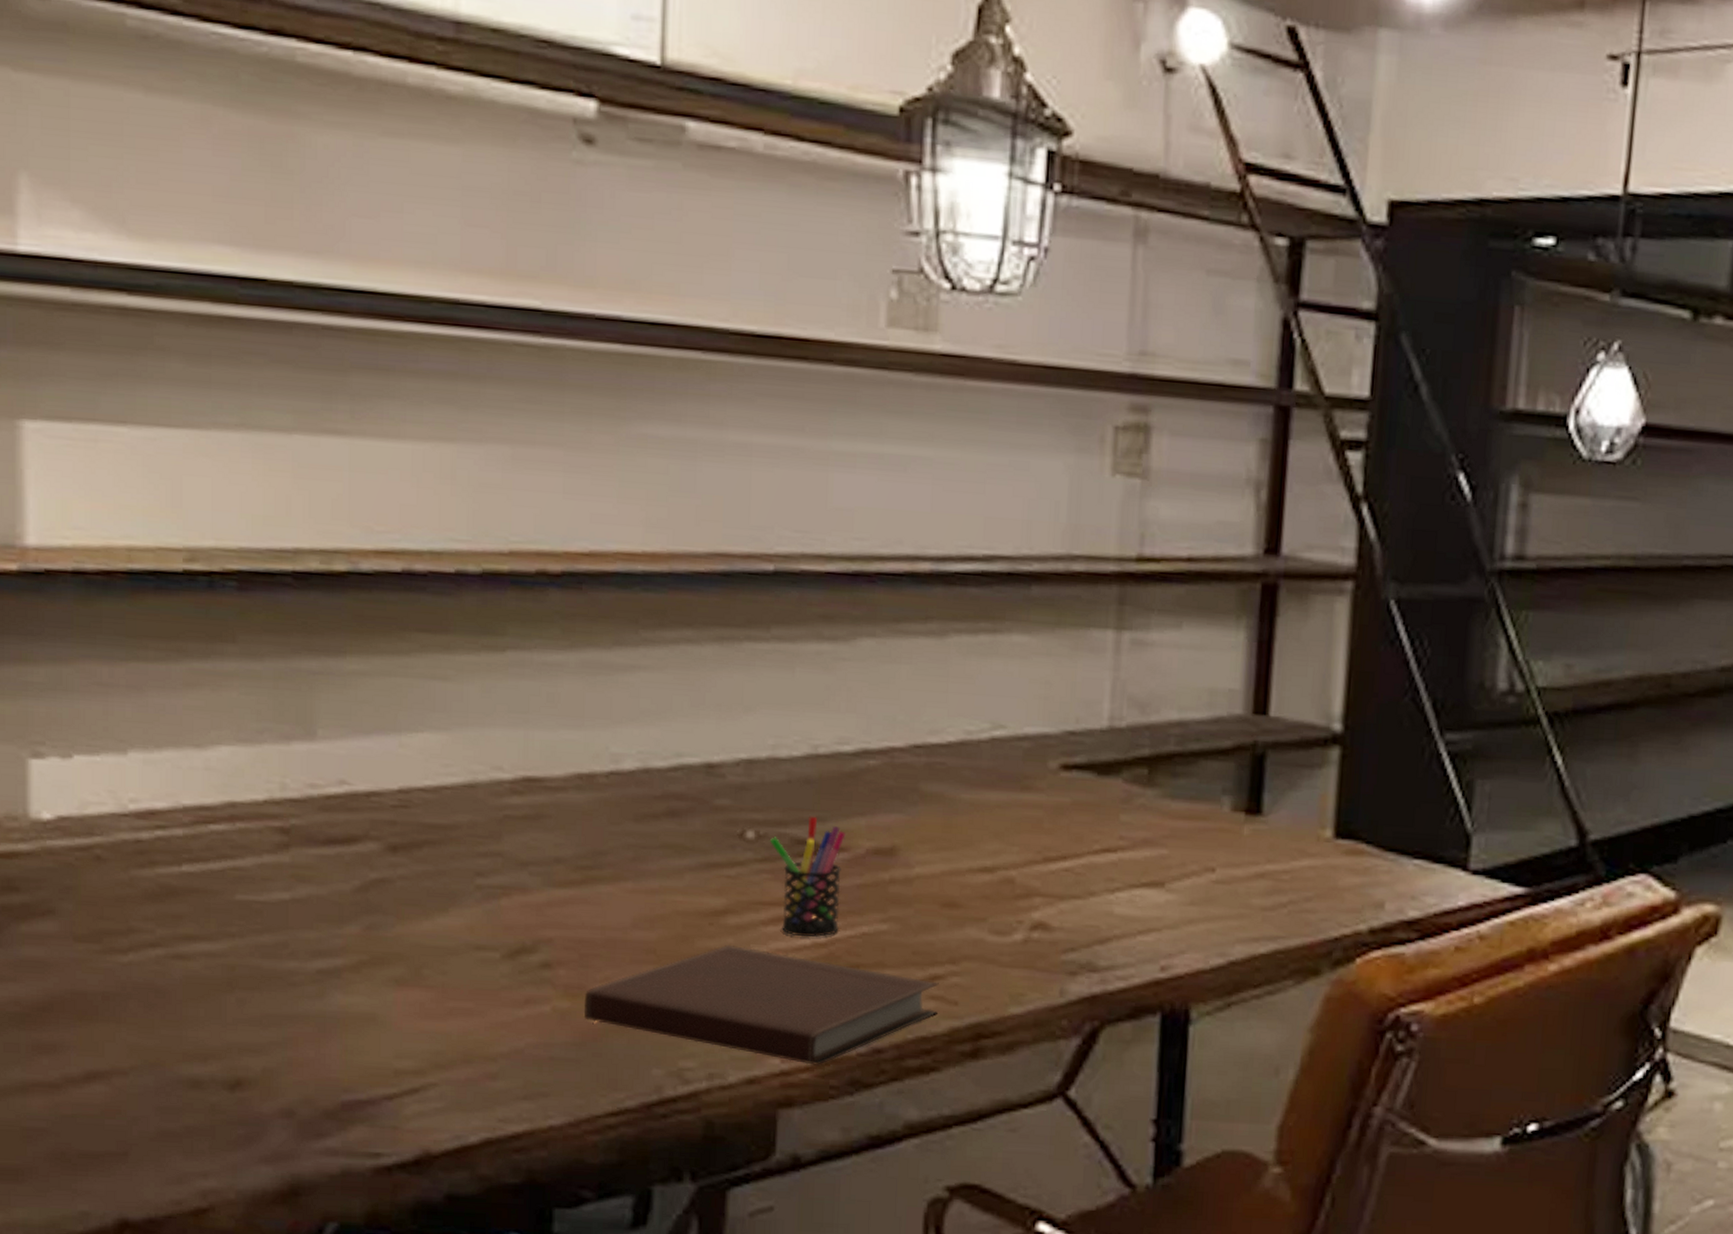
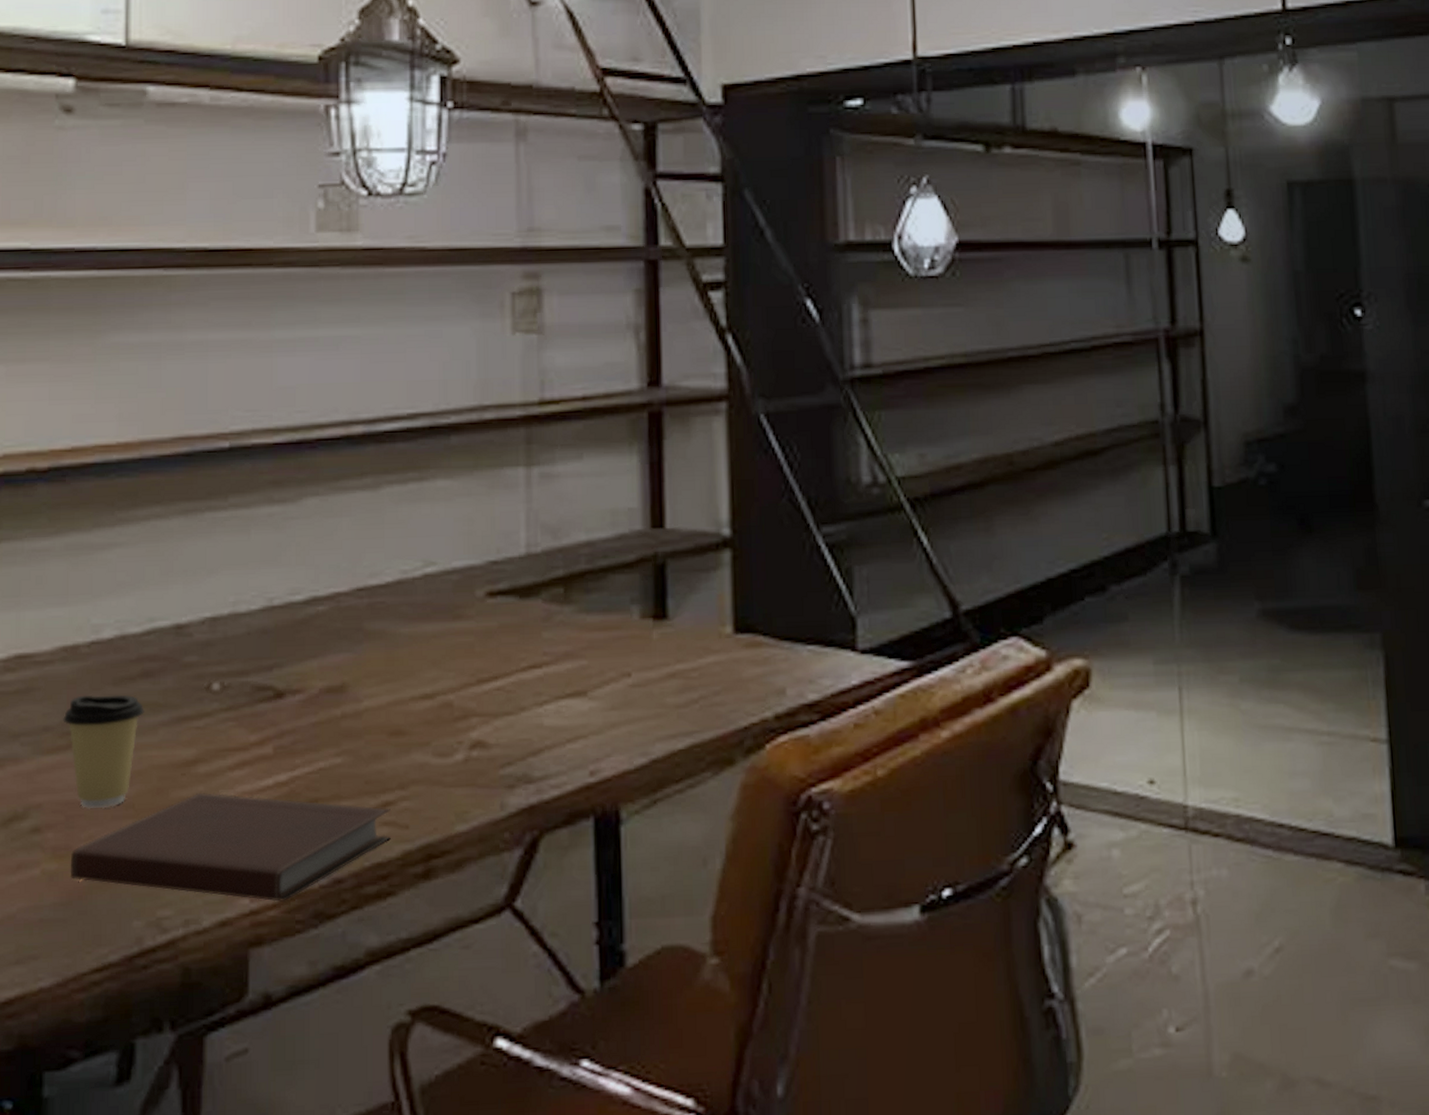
coffee cup: none [577,828,669,951] -> present [63,694,144,809]
pen holder: present [769,816,846,937] -> none [233,663,300,777]

